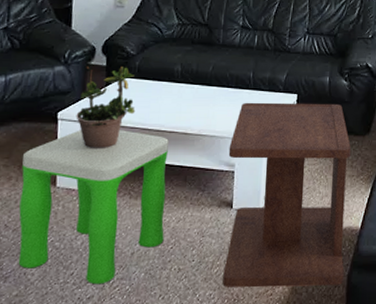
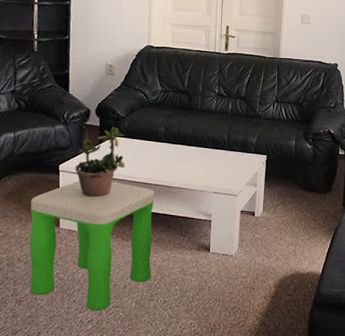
side table: present [222,102,351,288] -> none [201,161,314,321]

